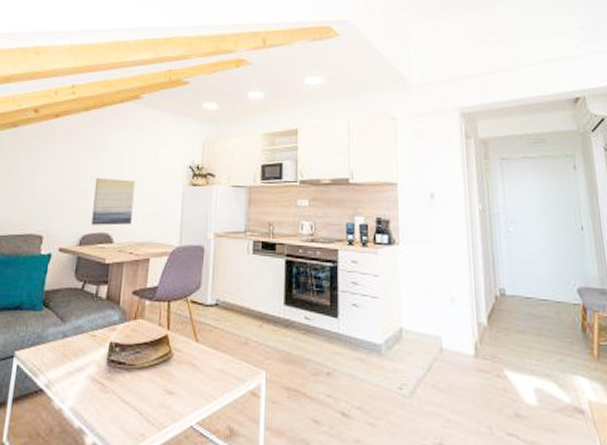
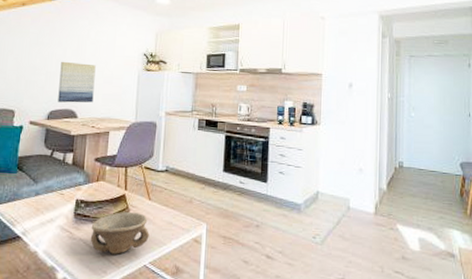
bowl: none [125,357,197,412] -> present [90,212,149,254]

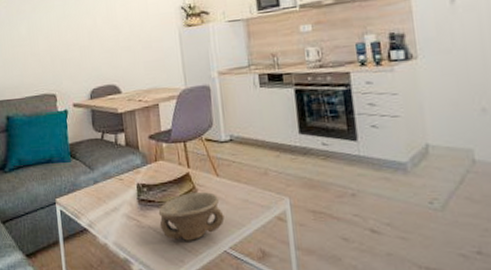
wall art: present [58,61,96,103] -> none [93,30,135,79]

